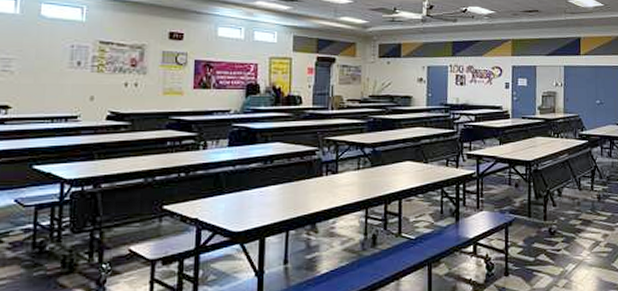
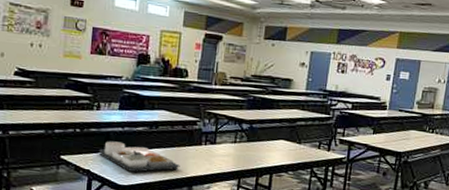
food tray: none [207,182,301,215] -> present [98,141,180,172]

